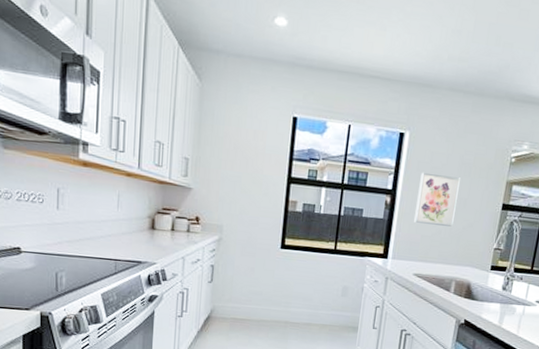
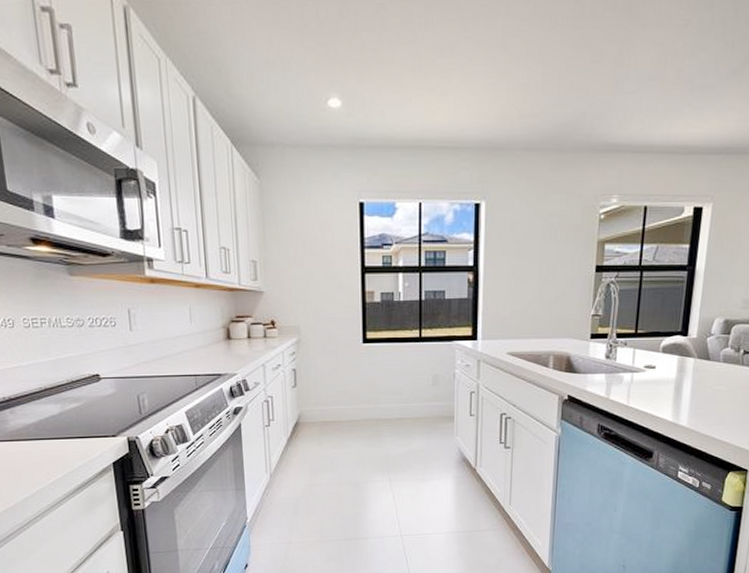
wall art: present [414,172,460,228] -> none [501,242,546,299]

